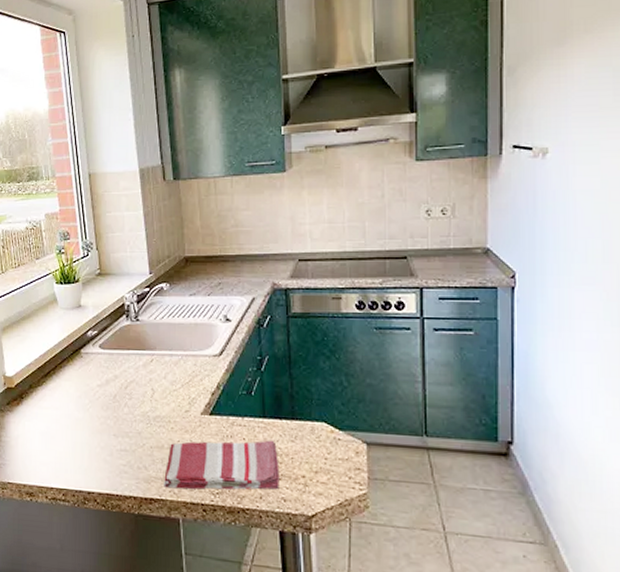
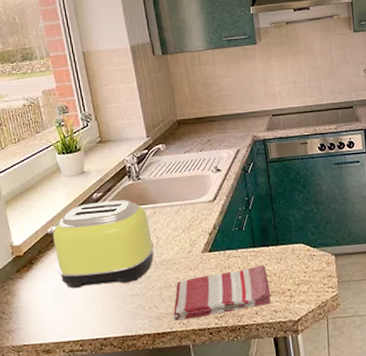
toaster: none [38,340,149,435] -> present [46,200,155,288]

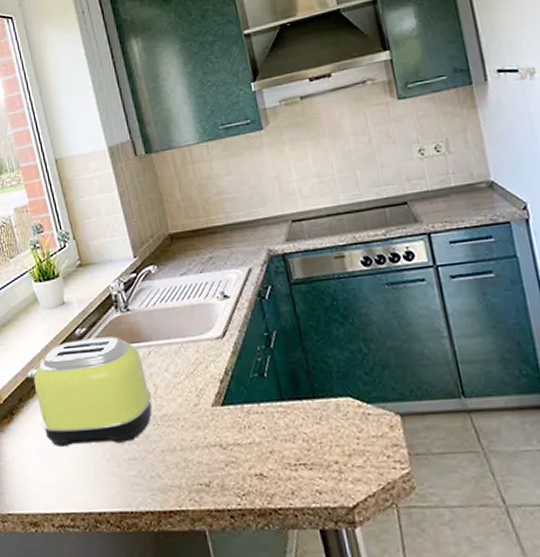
dish towel: present [173,264,271,321] -> none [181,425,312,496]

